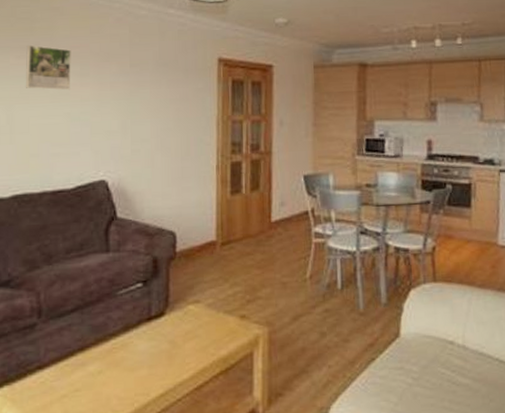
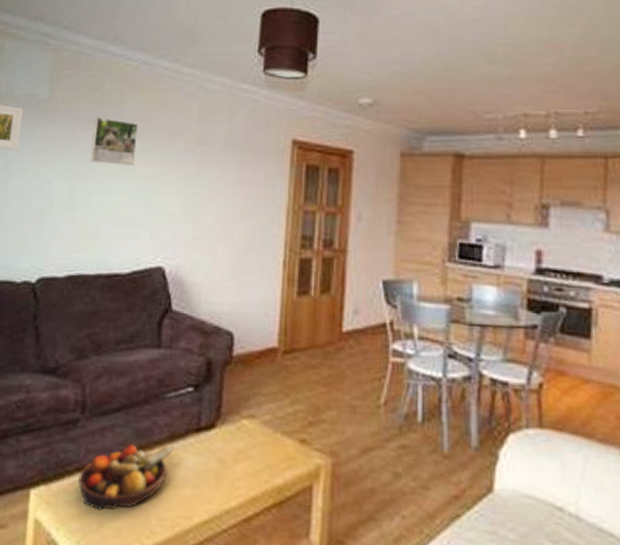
fruit bowl: none [41,334,128,400] -> present [78,444,174,510]

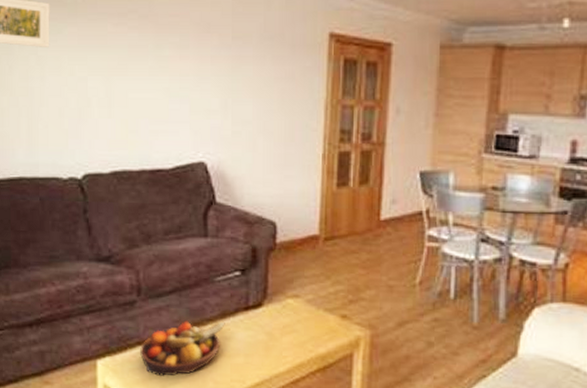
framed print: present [90,116,138,167] -> none [124,11,170,63]

